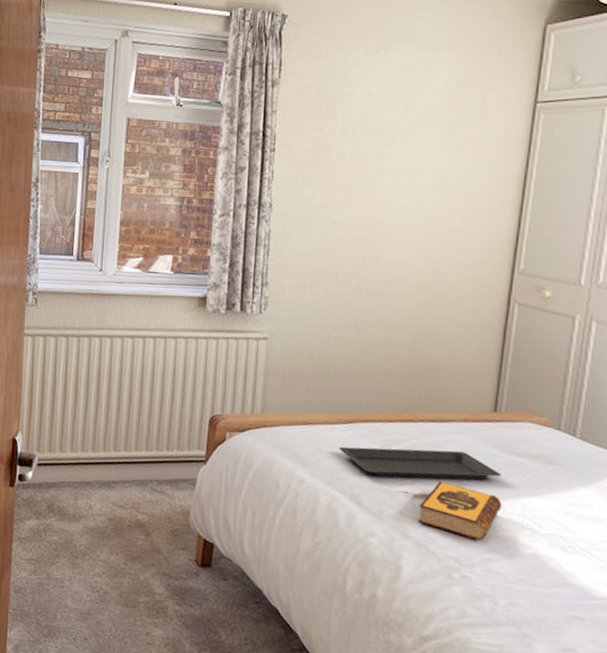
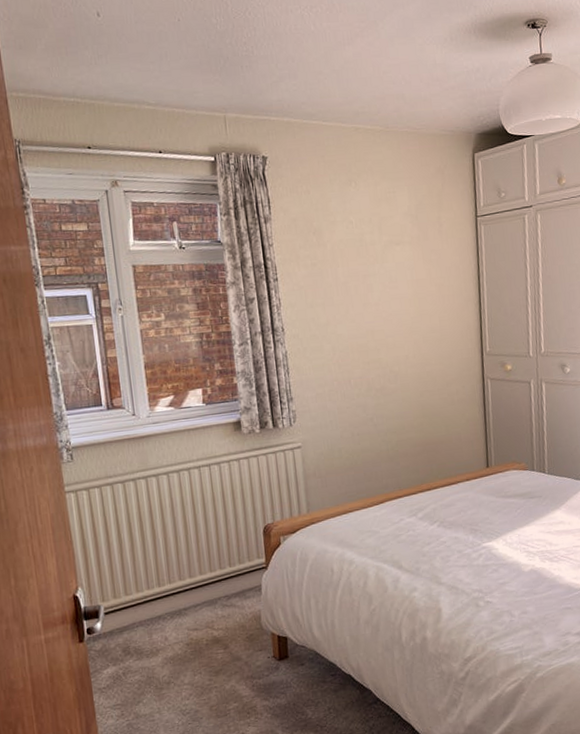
serving tray: present [339,446,501,481] -> none [377,504,500,542]
hardback book: present [418,480,501,541] -> none [445,532,504,571]

